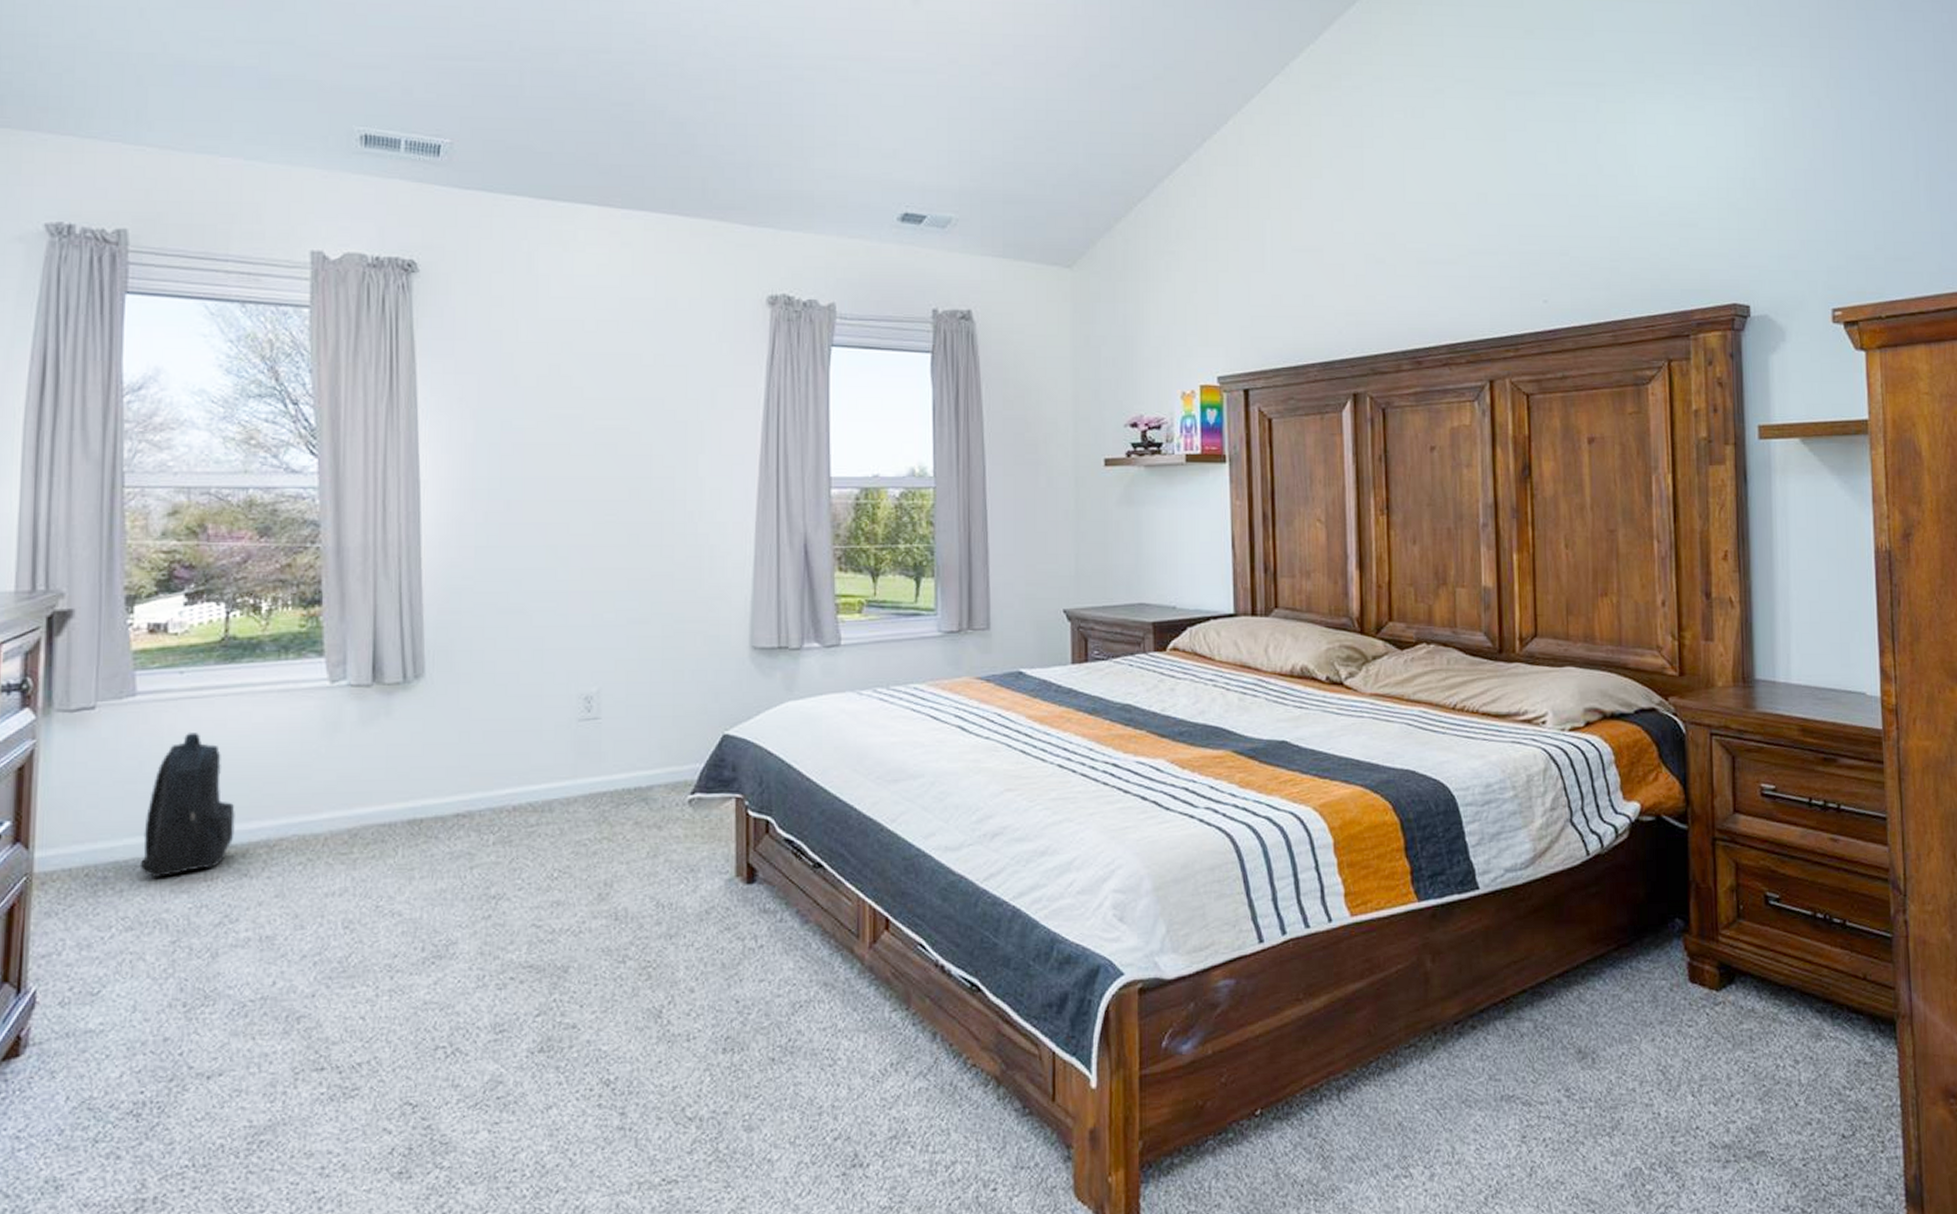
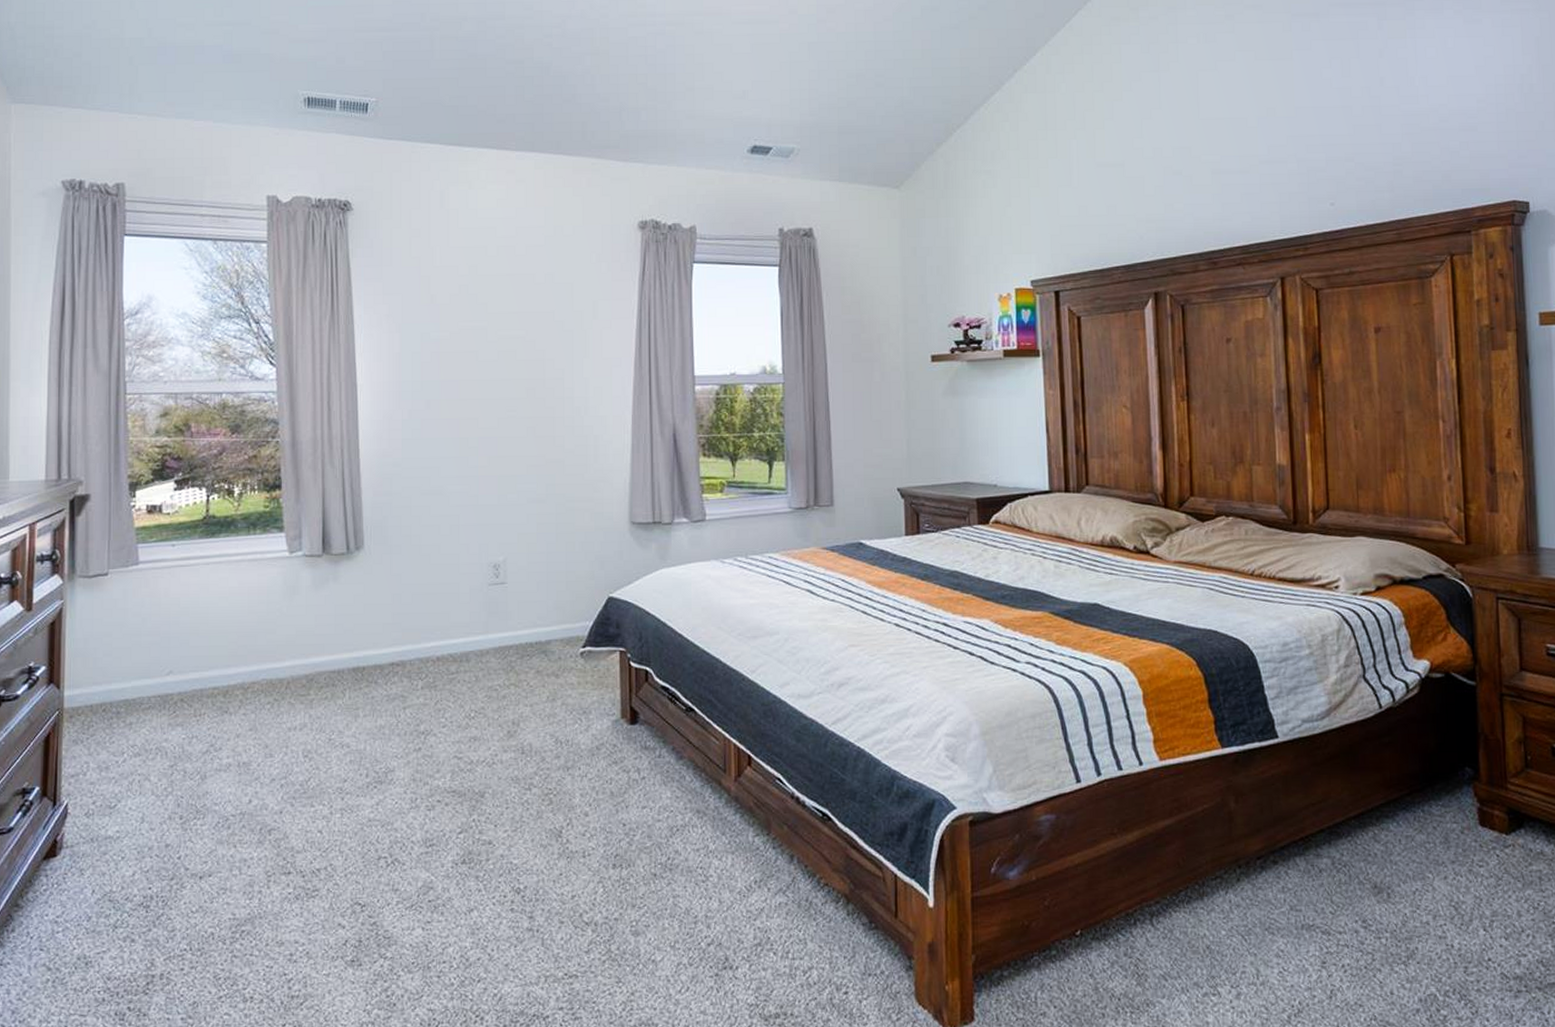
backpack: present [139,733,235,878] -> none [144,595,217,714]

